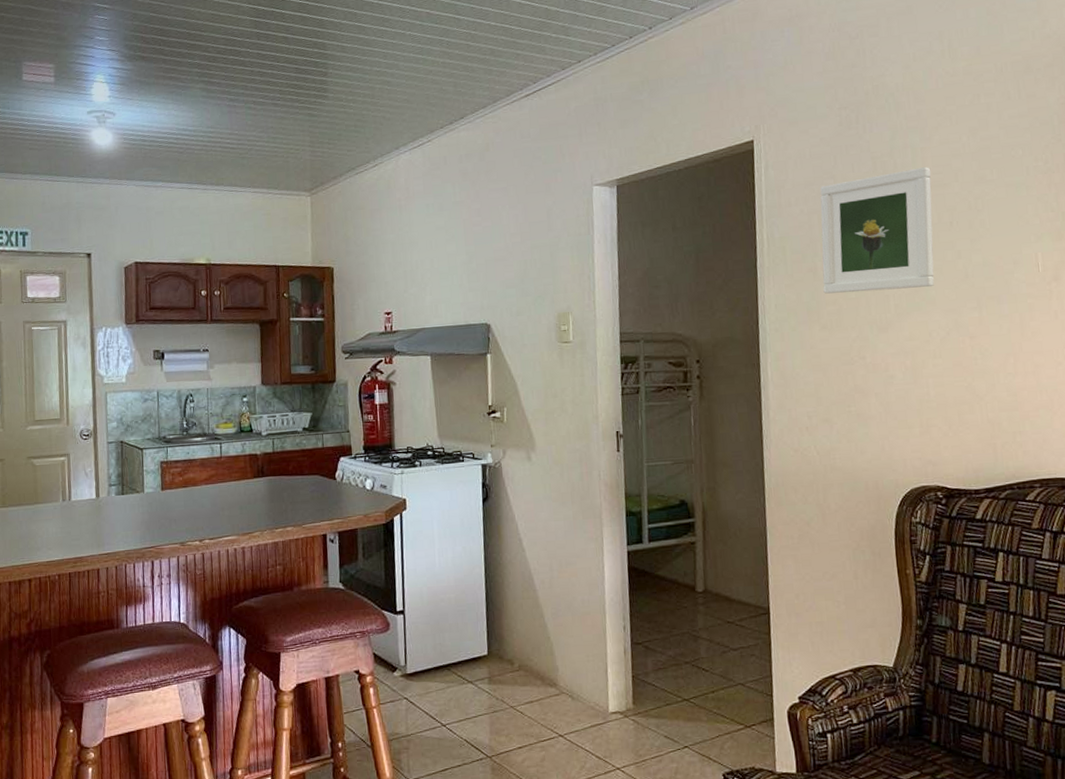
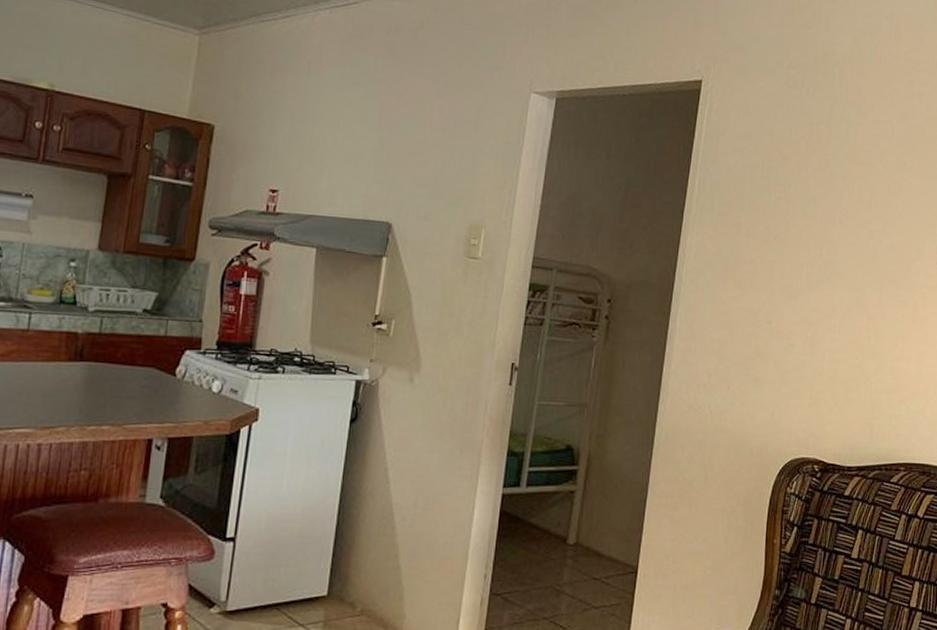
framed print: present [820,167,934,294] -> none [743,141,861,262]

